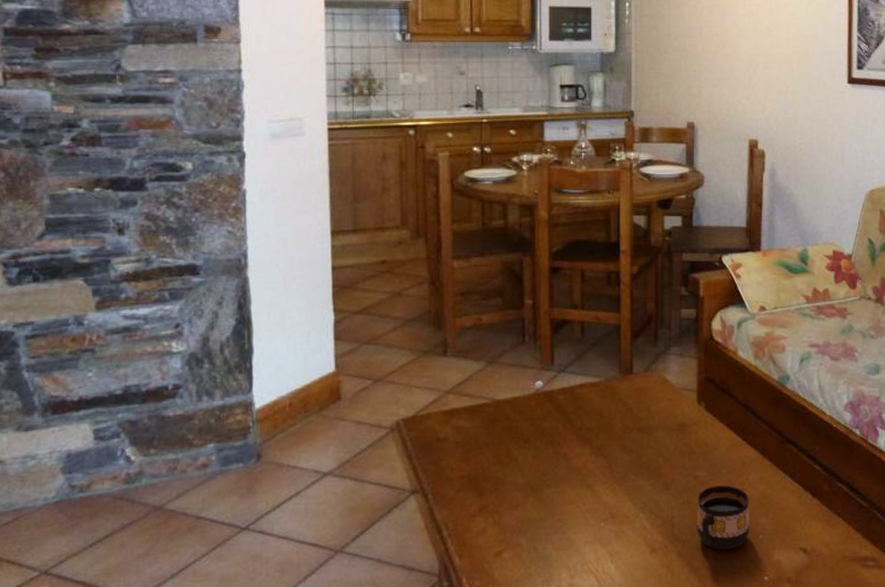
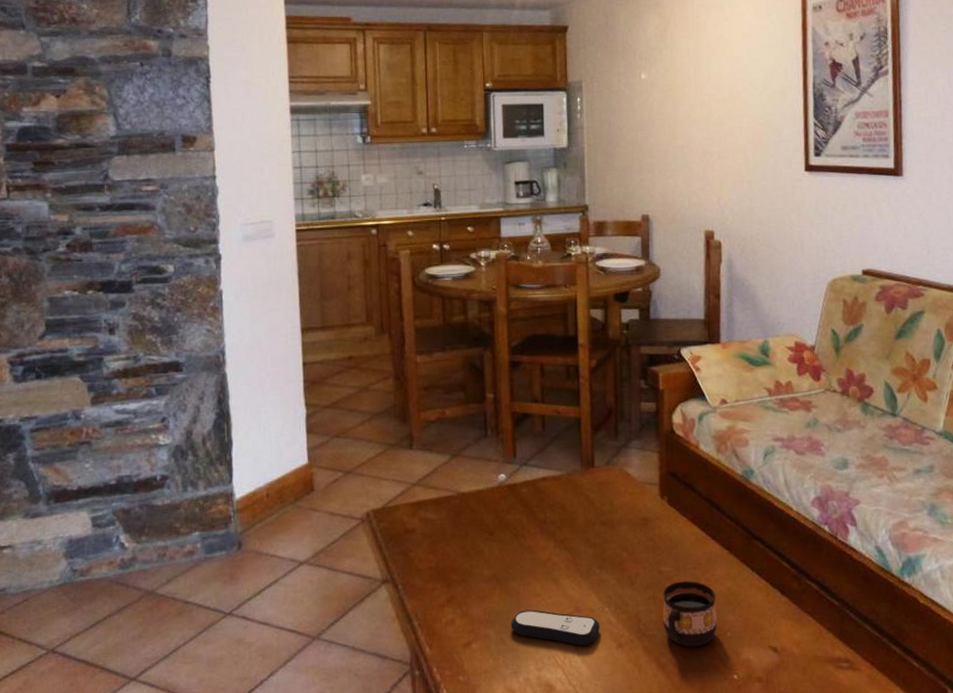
remote control: none [544,517,634,552] -> present [511,609,600,645]

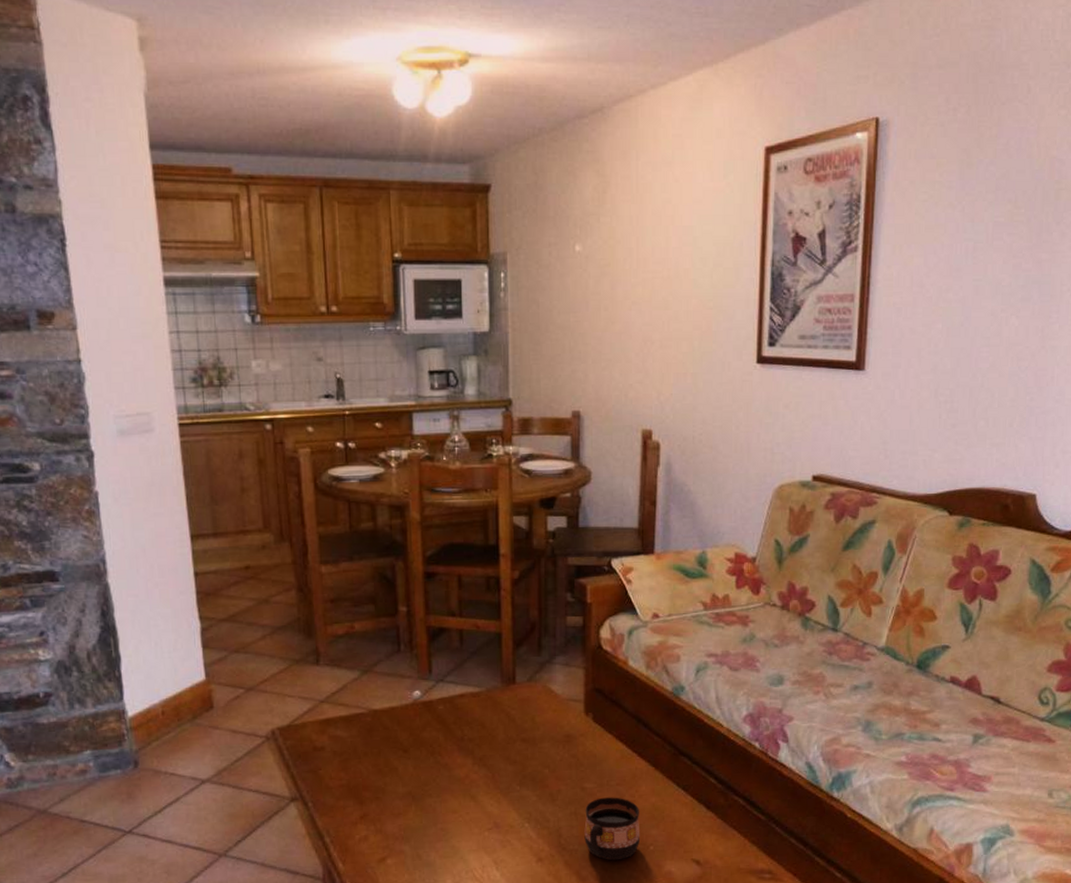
remote control: present [511,609,600,645] -> none [427,826,519,860]

